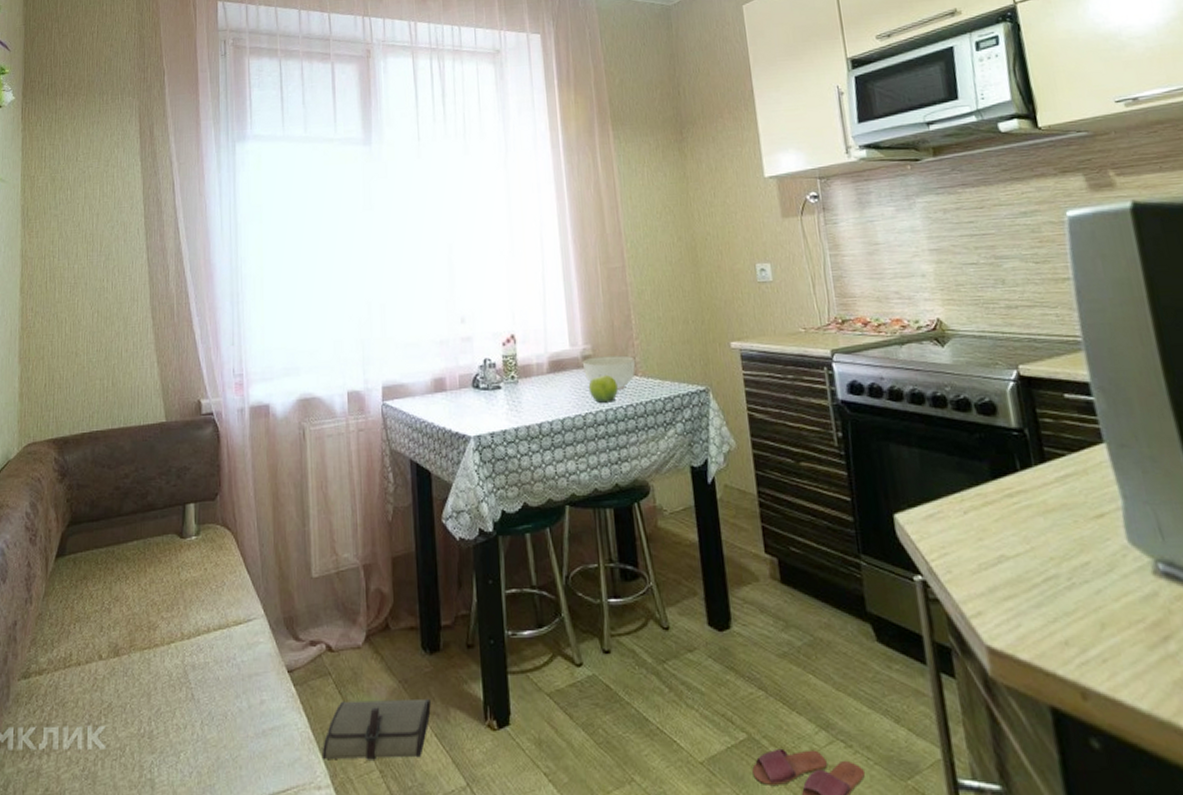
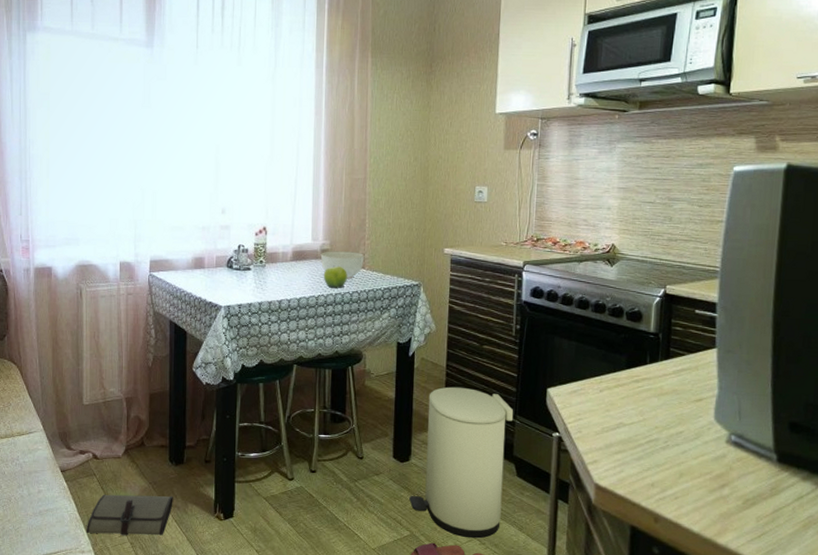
pedal bin: none [738,520,868,739] -> present [409,386,514,539]

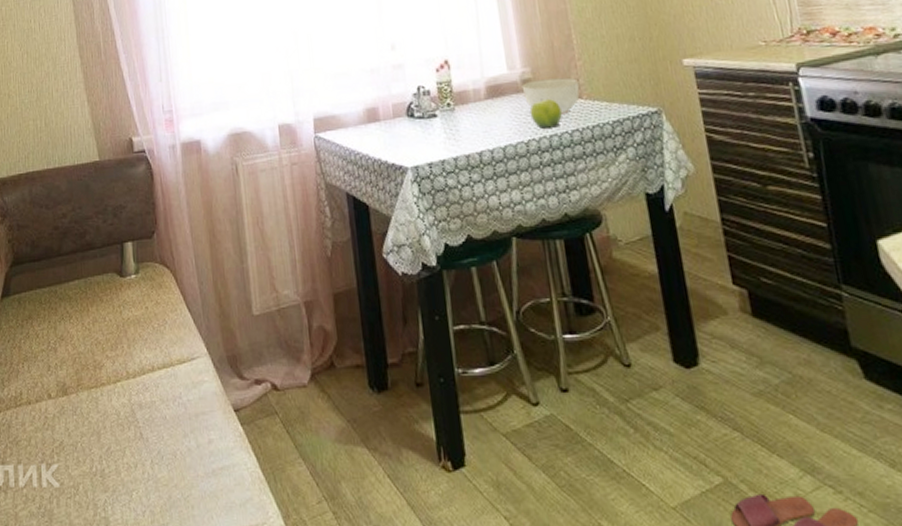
tool roll: present [86,494,173,536] -> none [273,438,382,501]
pedal bin: present [409,386,514,539] -> none [705,249,859,484]

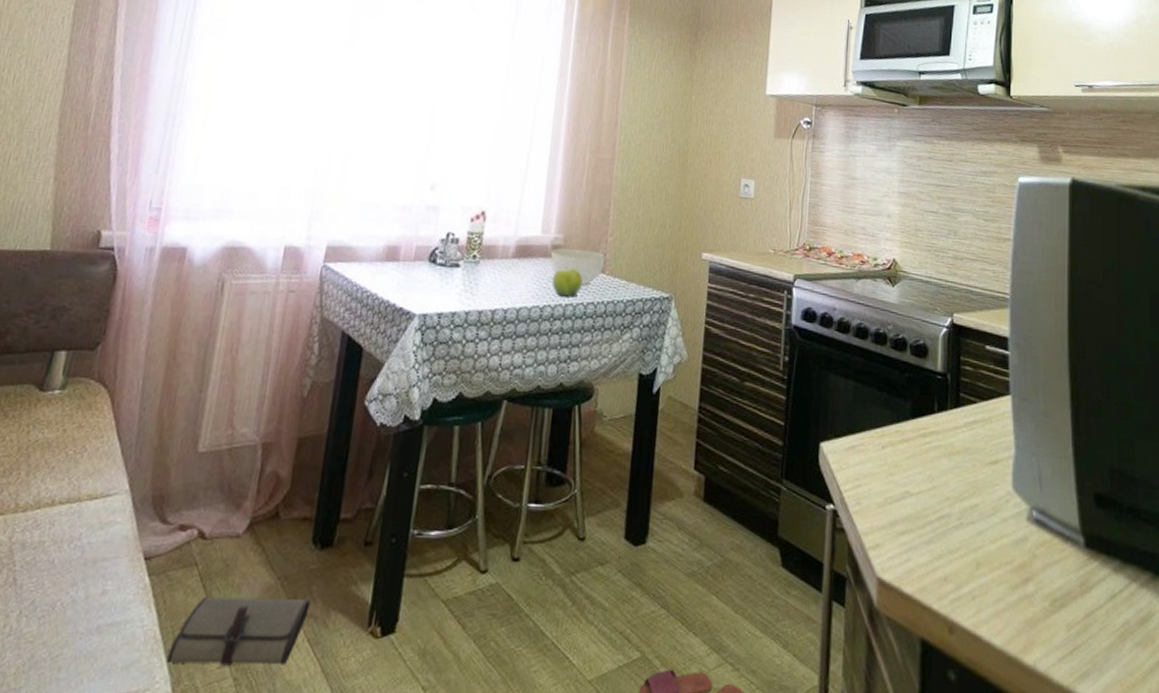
tool roll: none [273,438,382,501] -> present [165,596,310,666]

